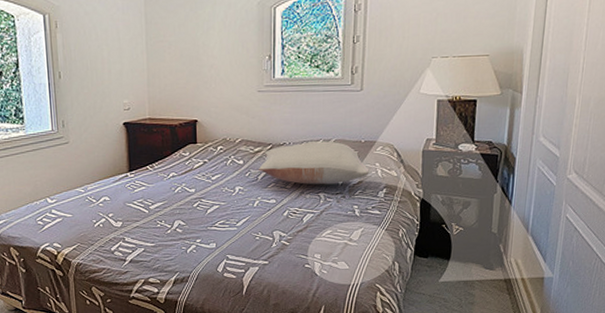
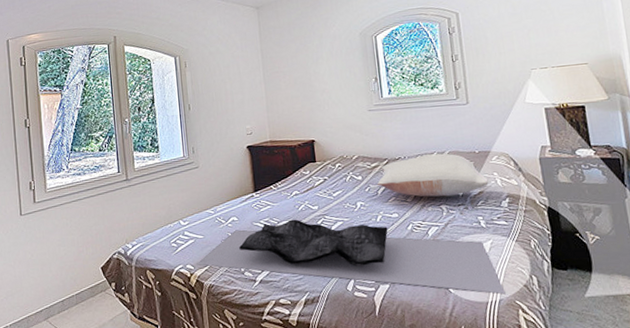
throw blanket: none [64,201,368,278] -> present [197,219,506,294]

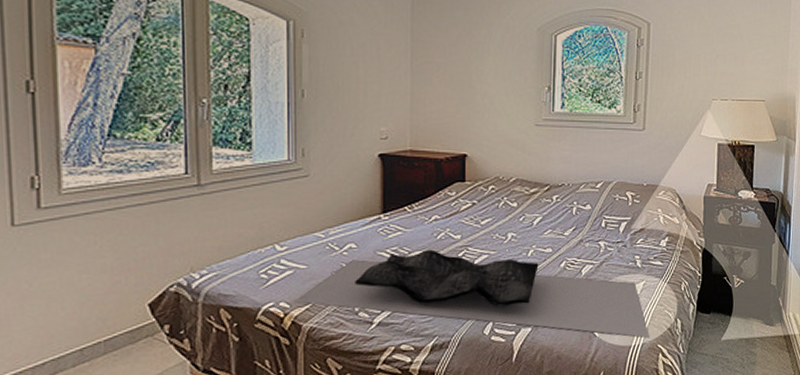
pillow: present [376,153,489,197] -> none [533,183,651,232]

